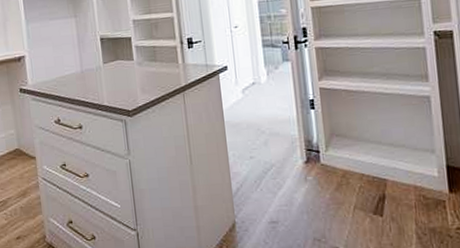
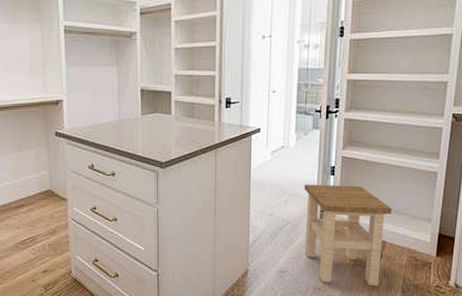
stool: none [283,118,387,233] -> present [304,184,392,287]

